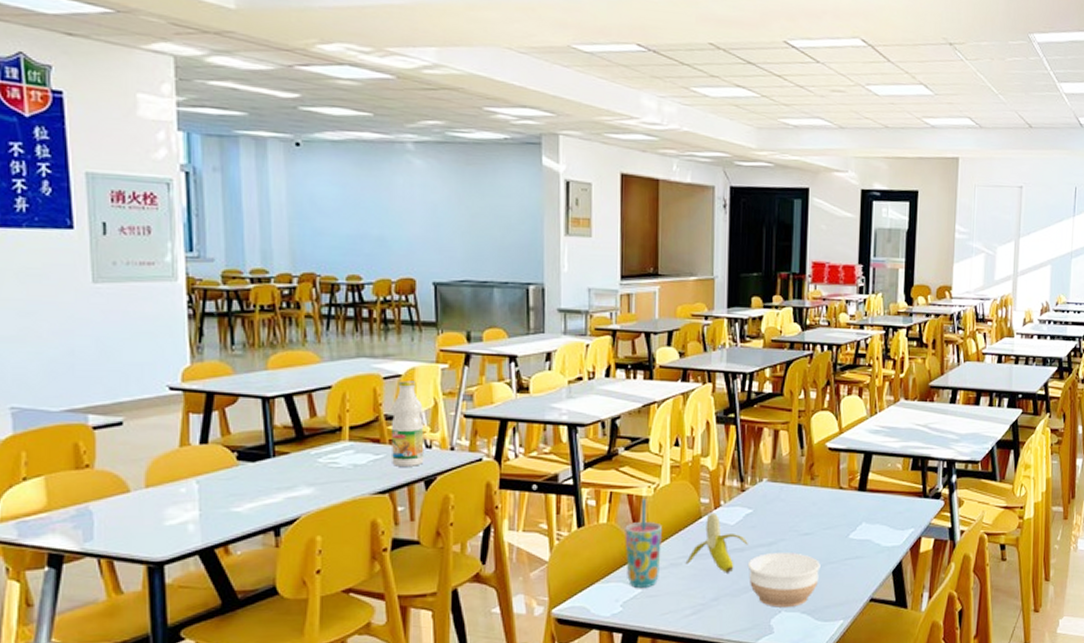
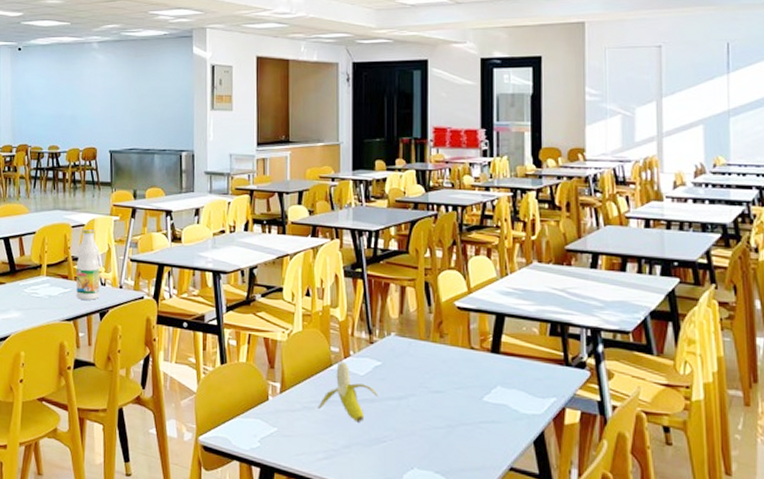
cup: present [625,498,662,588] -> none [262,342,295,427]
bowl: present [747,553,821,607] -> none [378,407,454,465]

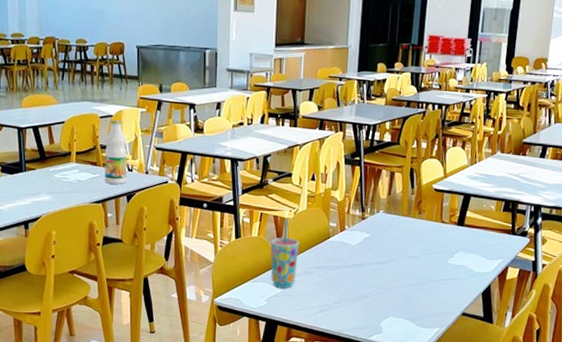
cup: none [262,342,295,427] -> present [270,220,299,288]
banana: present [317,361,378,423] -> none [316,234,366,283]

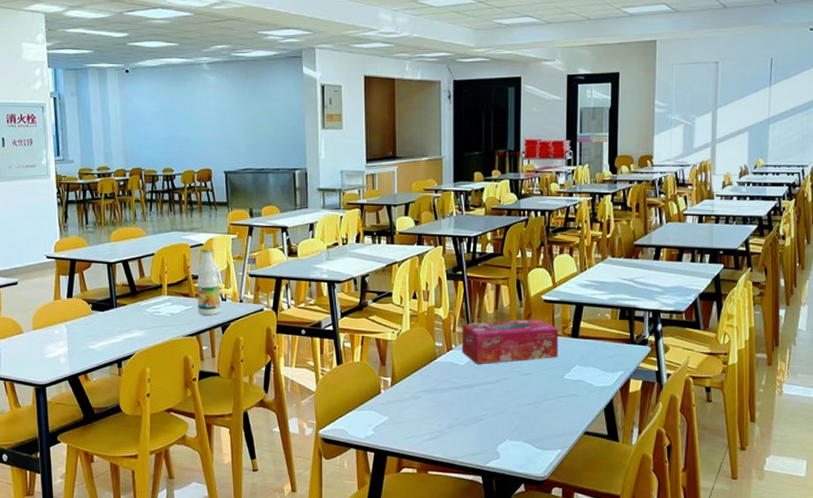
cup: present [270,220,299,288] -> none [374,342,404,415]
tissue box: none [354,206,446,246] -> present [461,318,559,364]

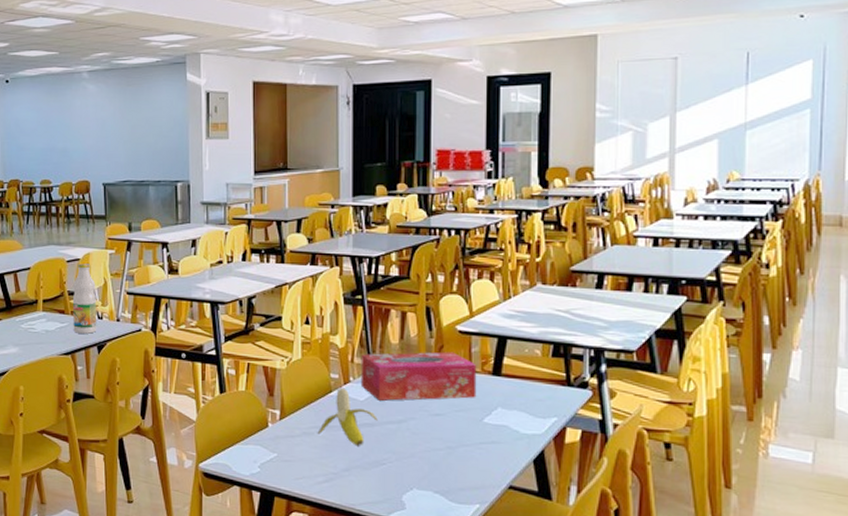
banana: none [424,354,476,406] -> present [317,387,378,446]

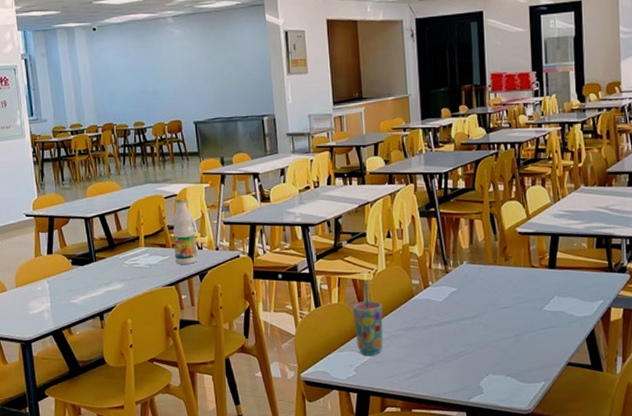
cup: none [261,371,295,452] -> present [352,282,383,355]
banana: present [317,387,378,446] -> none [403,291,455,342]
tissue box: present [360,351,477,401] -> none [437,251,537,300]

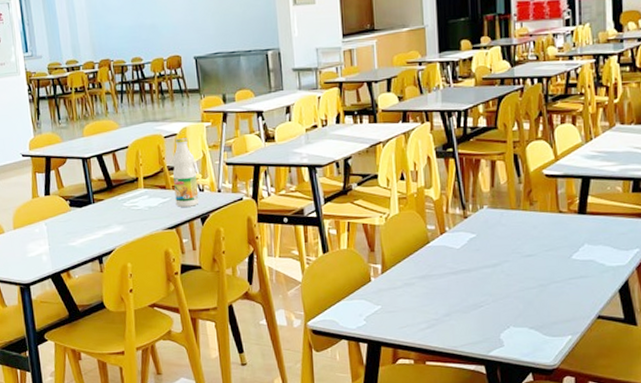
cup: present [352,282,383,355] -> none [363,227,396,304]

